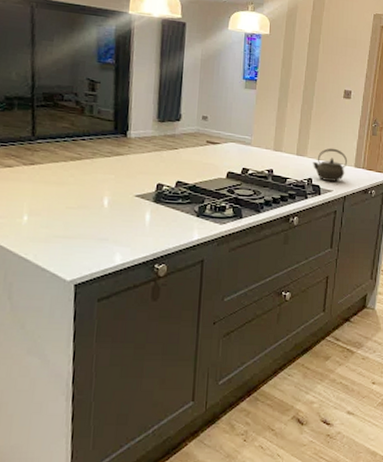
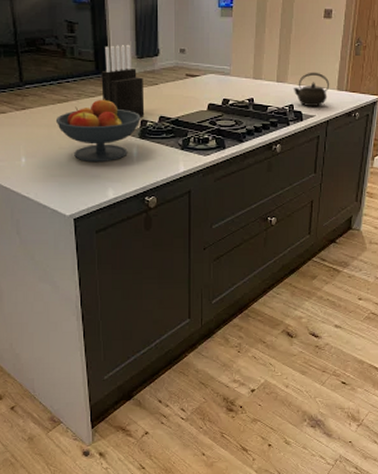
fruit bowl: none [65,158,157,225] -> present [55,97,141,162]
knife block: none [118,107,163,181] -> present [101,44,145,117]

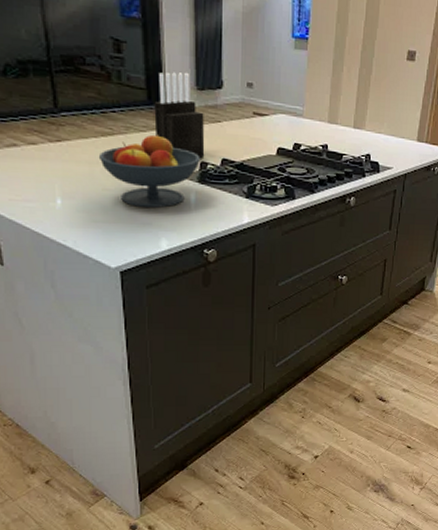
kettle: present [293,72,330,106] -> none [370,119,410,158]

